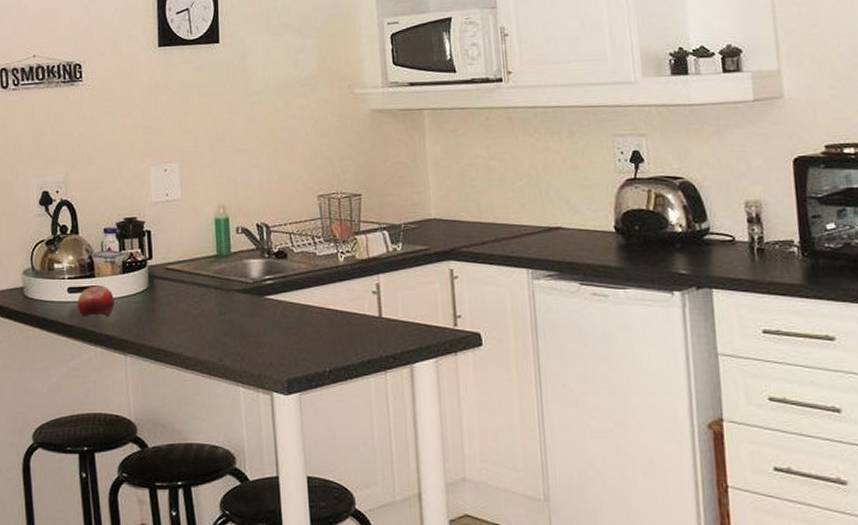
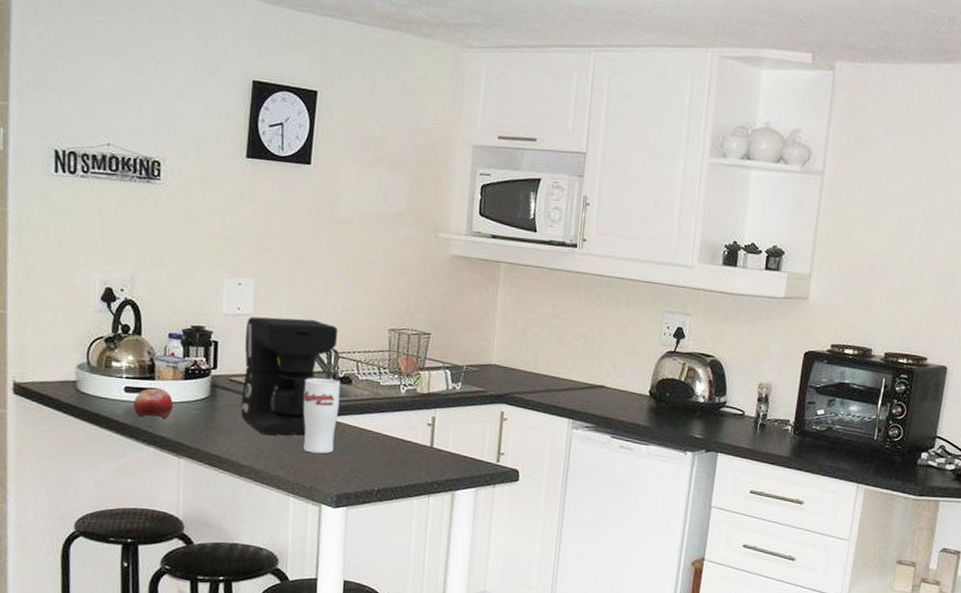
coffee maker: none [176,196,266,323] -> present [241,316,338,436]
cup: none [239,255,278,337] -> present [303,378,341,454]

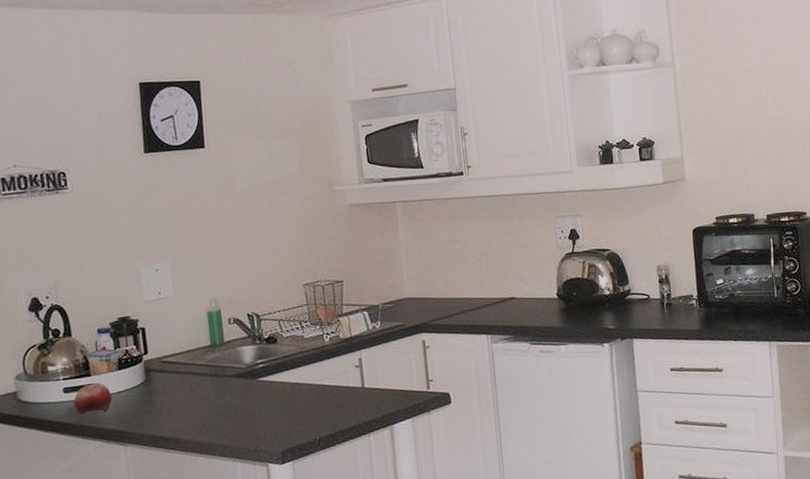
coffee maker: present [241,316,338,436] -> none [169,289,257,408]
cup: present [303,378,341,454] -> none [232,342,271,416]

